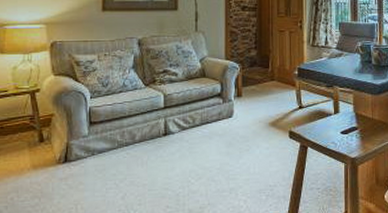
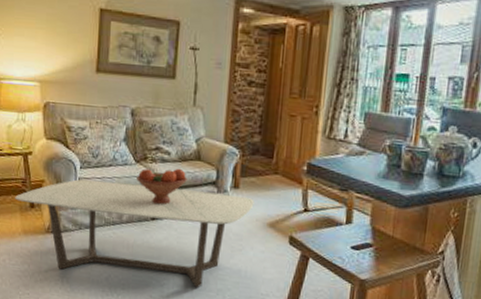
coffee table: none [23,103,256,197] -> present [15,179,254,287]
fruit bowl: none [147,86,195,121] -> present [137,168,187,205]

